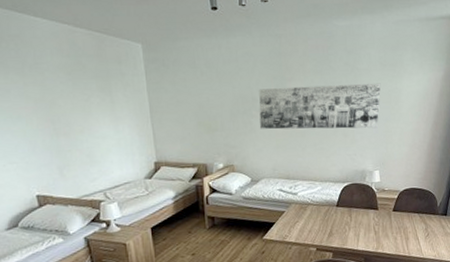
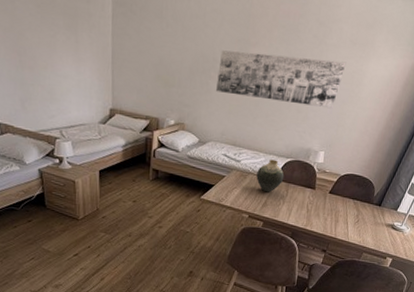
vase: none [316,186,345,221] -> present [256,159,284,193]

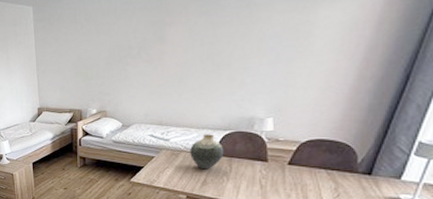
wall art: present [215,50,347,109] -> none [134,16,286,76]

